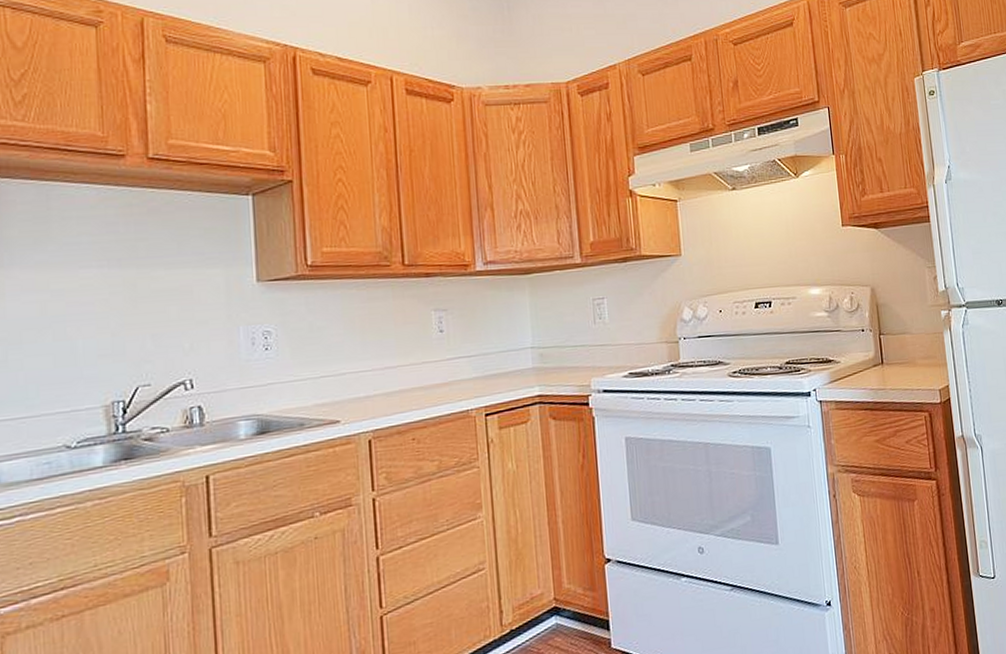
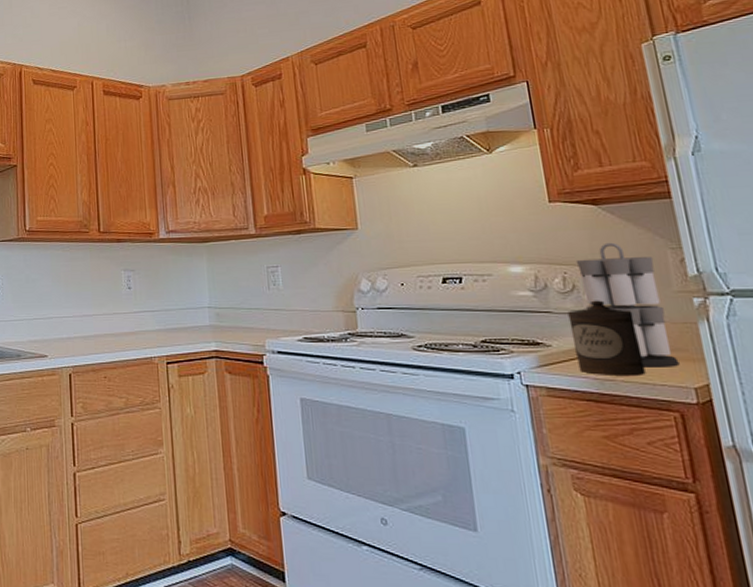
canister: none [853,317,907,386] -> present [567,300,646,375]
spice rack: none [860,263,930,375] -> present [575,242,680,367]

